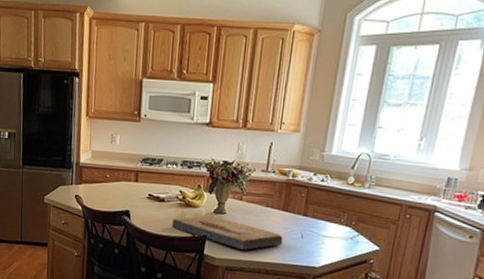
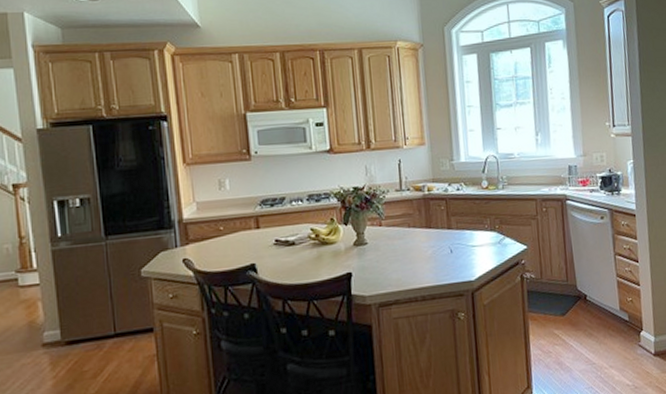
fish fossil: present [172,216,283,251] -> none [308,249,433,281]

